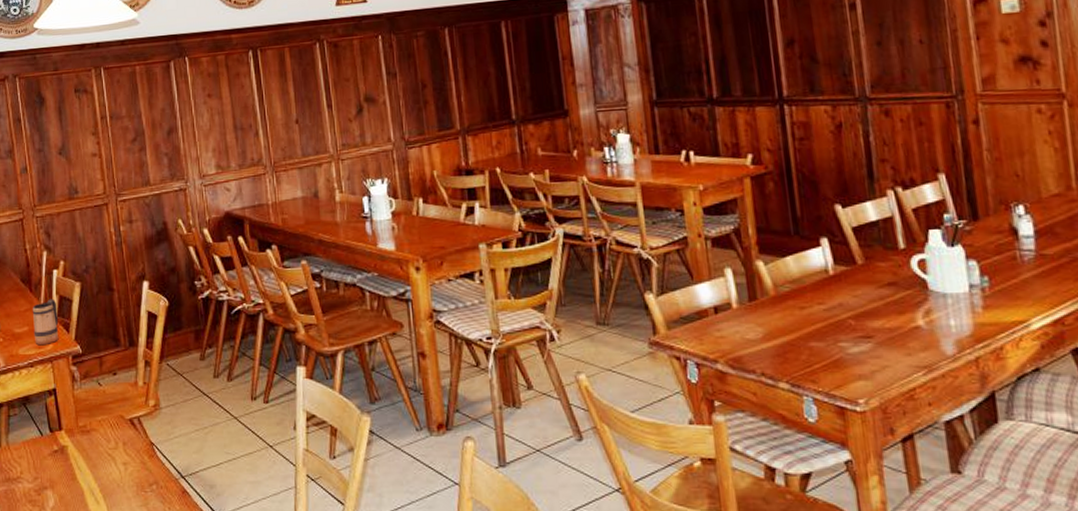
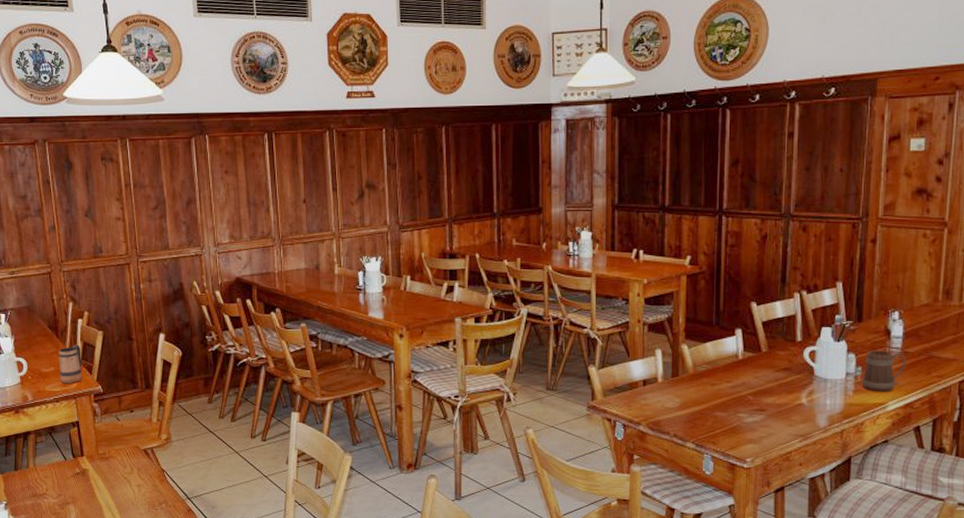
beer mug: none [990,254,1046,306] -> present [861,350,906,391]

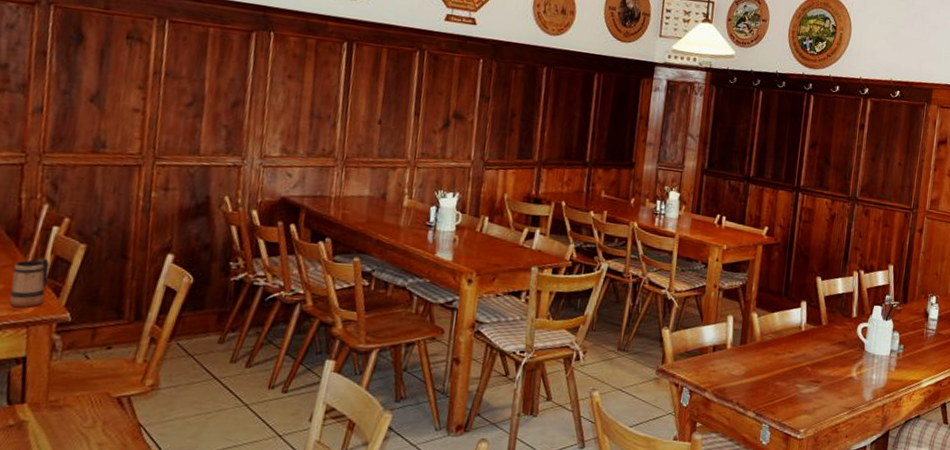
beer mug: present [861,350,906,391] -> none [902,330,939,370]

